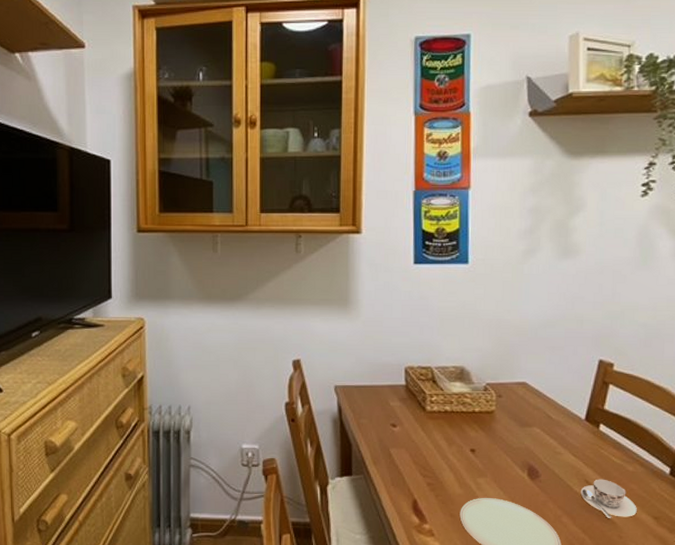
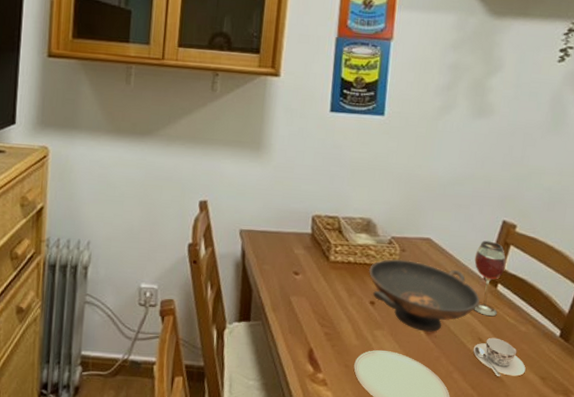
decorative bowl: none [467,405,583,478] -> present [369,258,481,333]
wineglass: none [573,381,606,458] -> present [474,240,507,317]

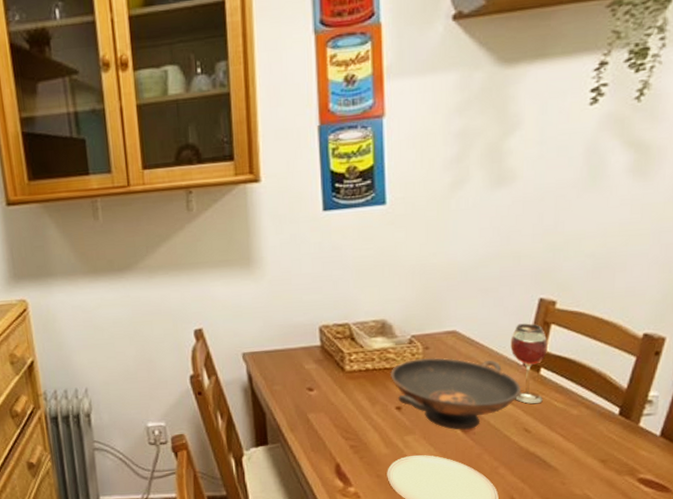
teacup: present [473,337,526,376] -> none [519,425,582,466]

